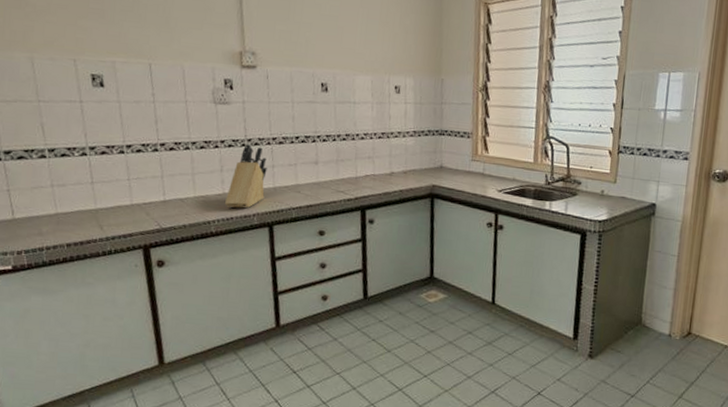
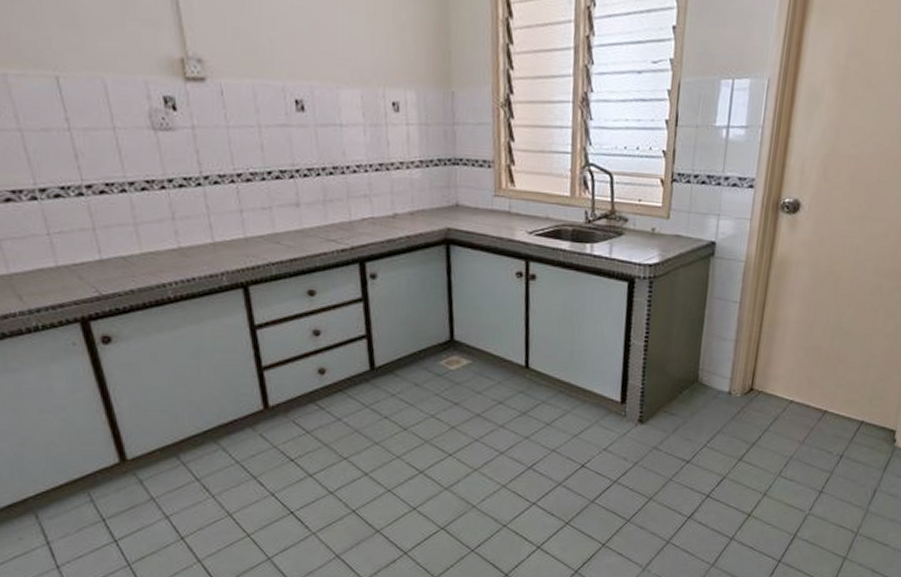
knife block: present [225,143,267,209] -> none [183,182,234,267]

